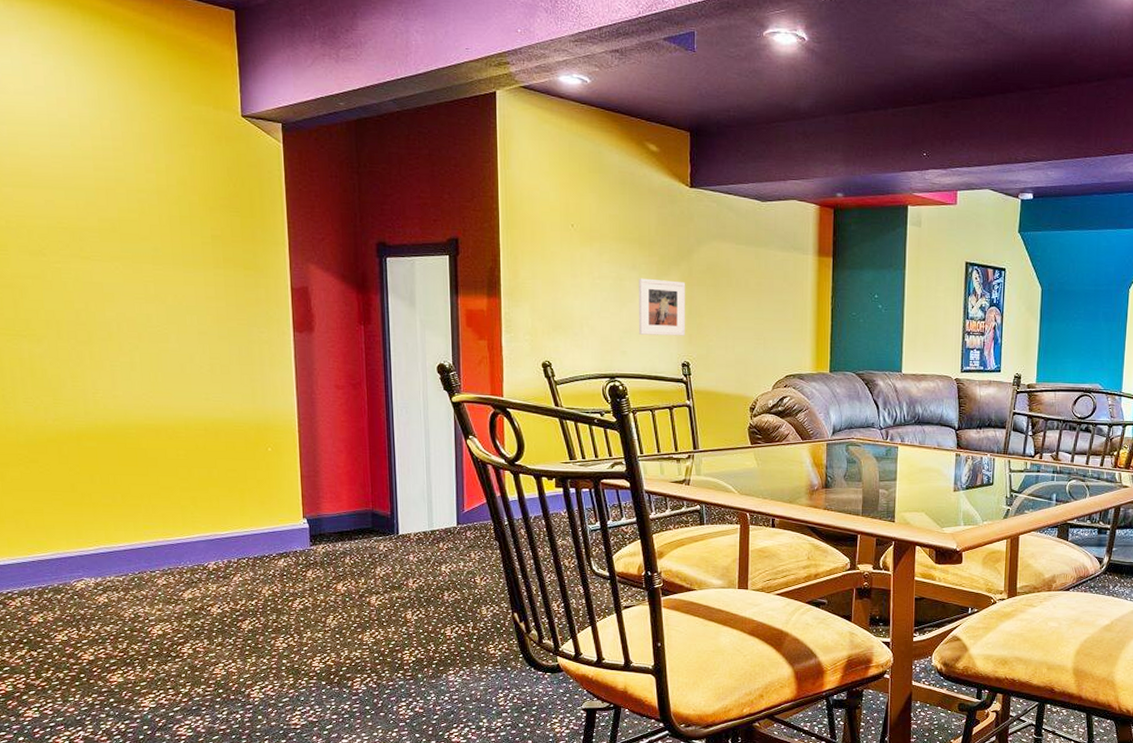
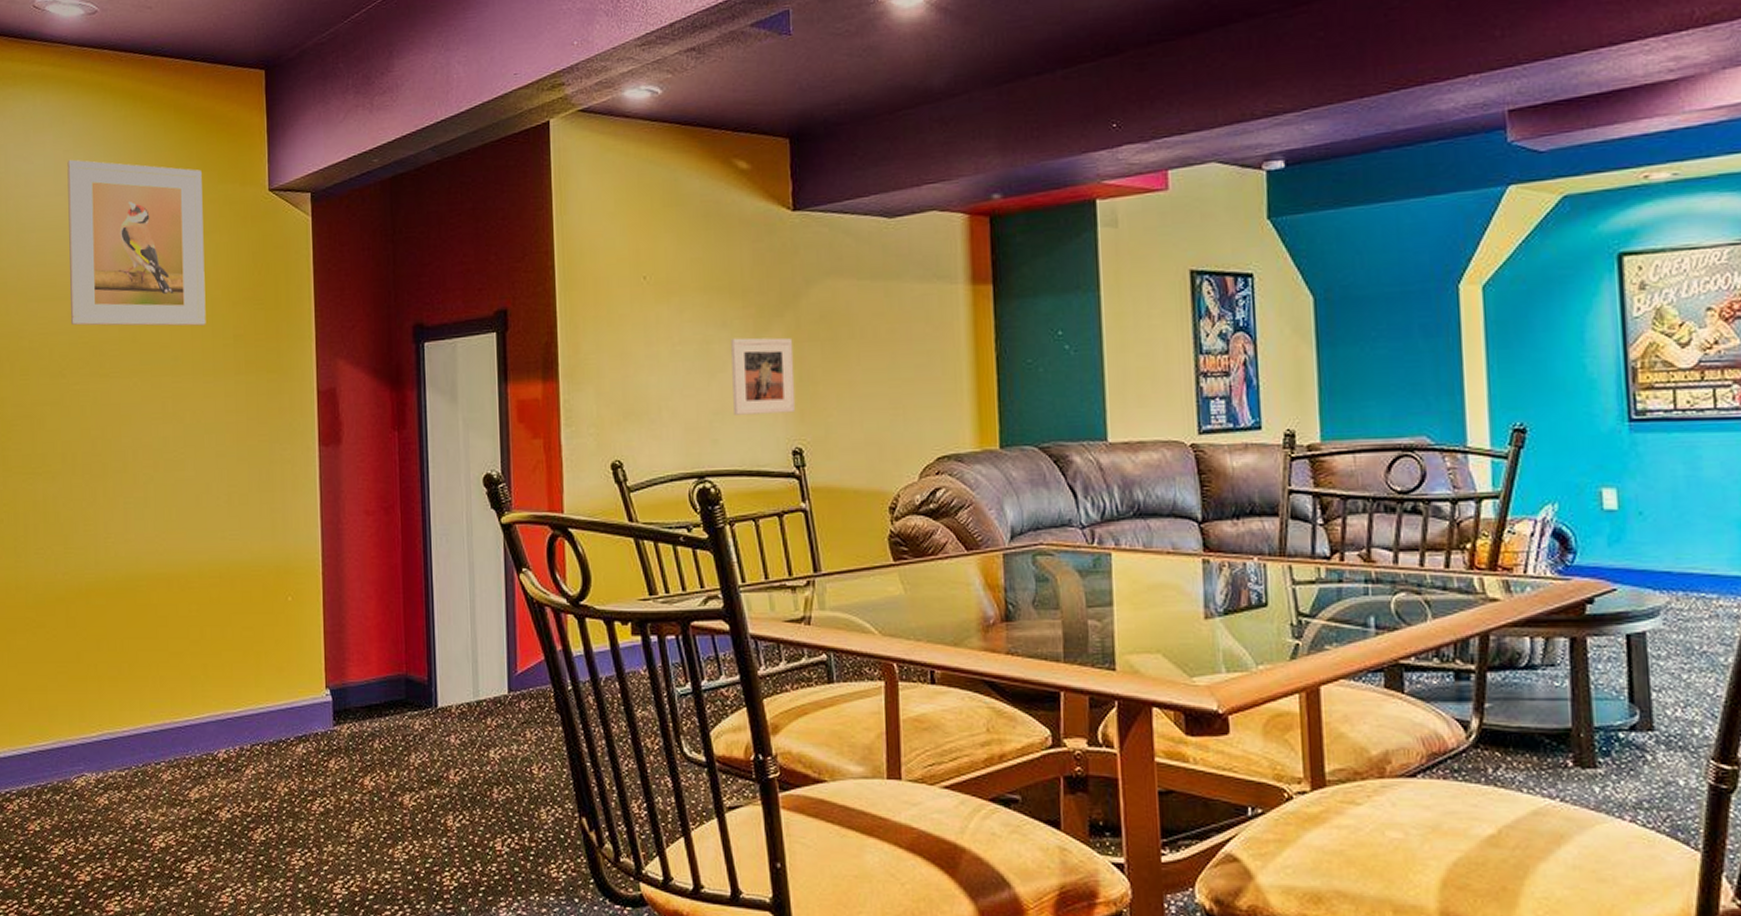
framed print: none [36,63,185,224] -> present [67,159,206,326]

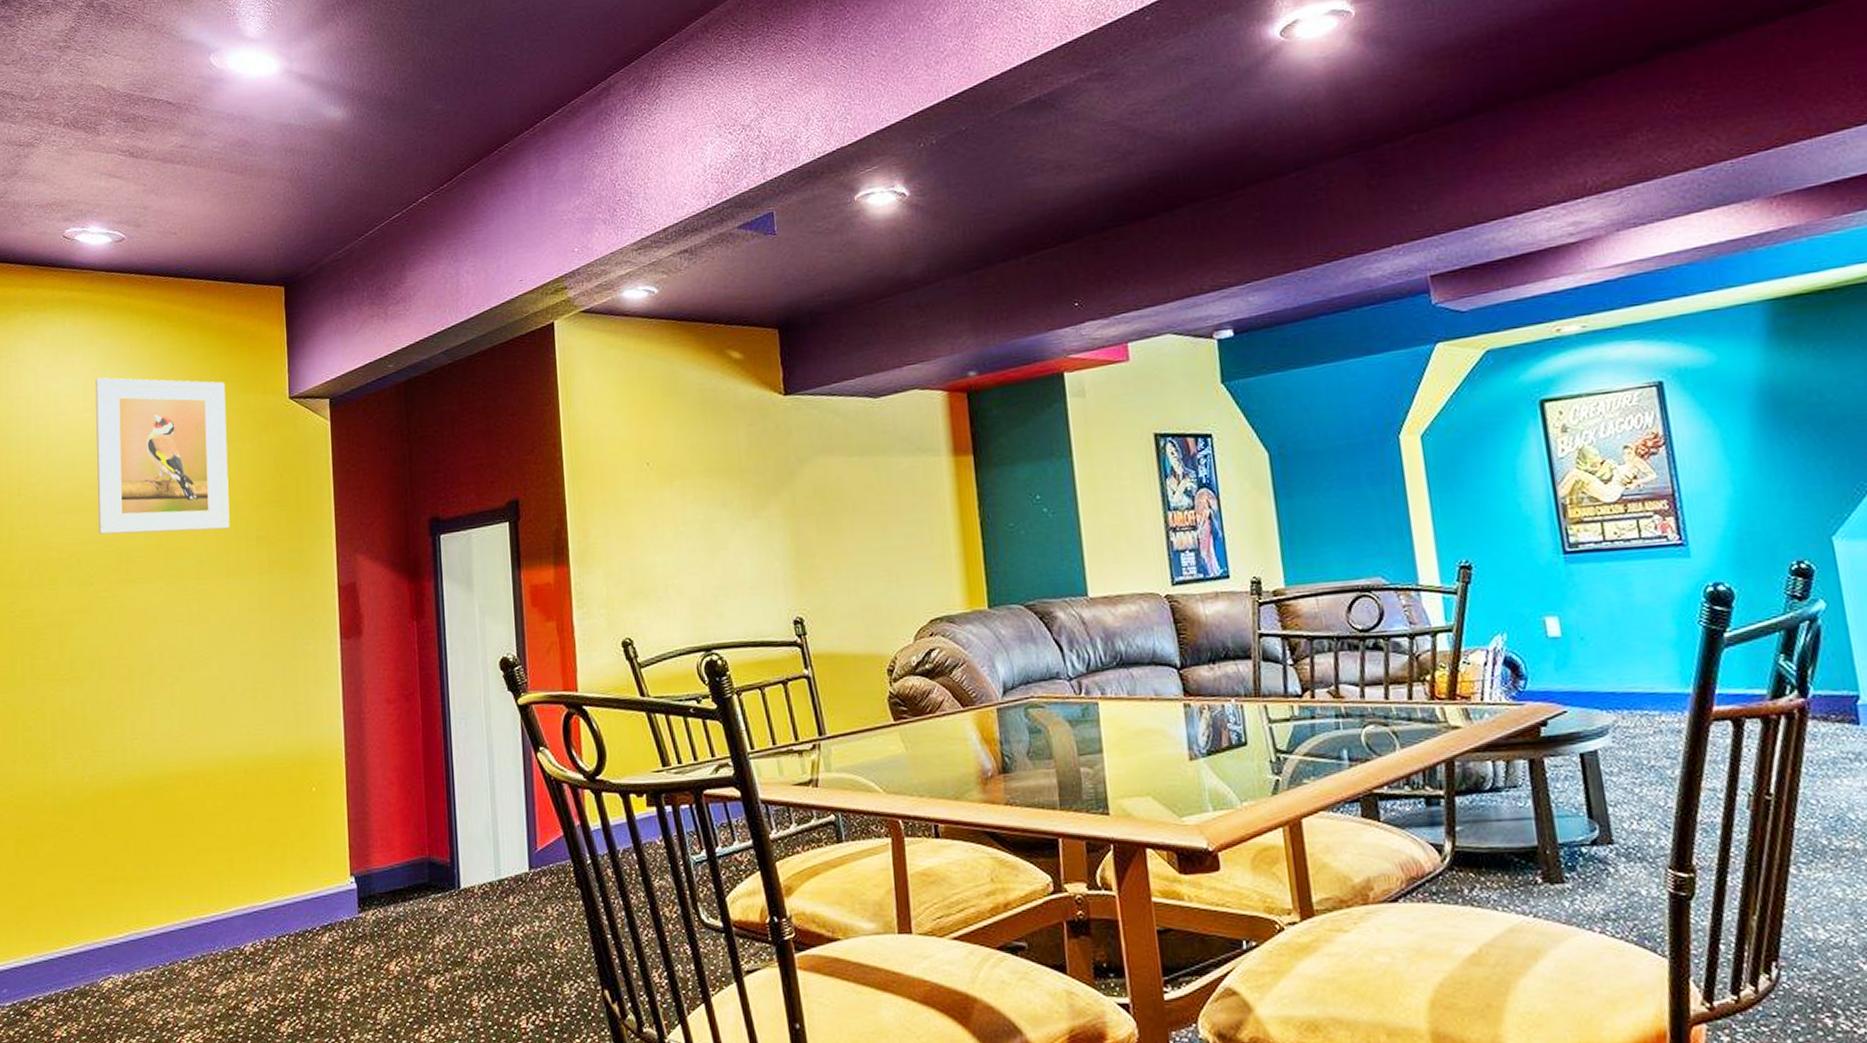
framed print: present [731,337,796,415] -> none [731,514,795,589]

